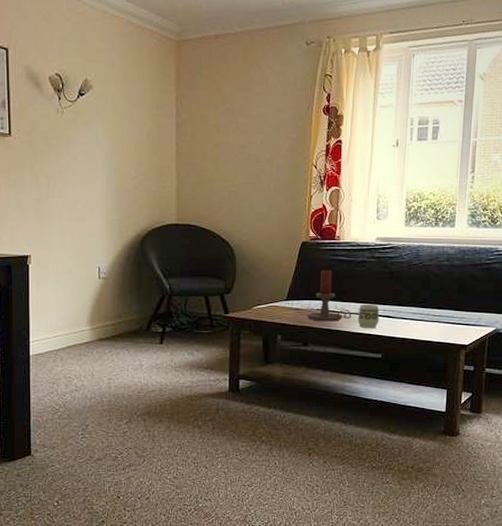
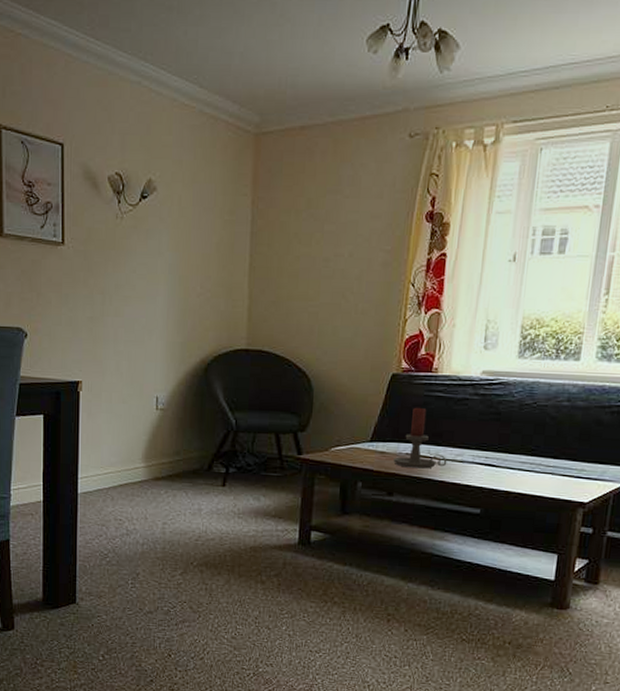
cup: present [357,304,380,328] -> none [453,449,481,478]

